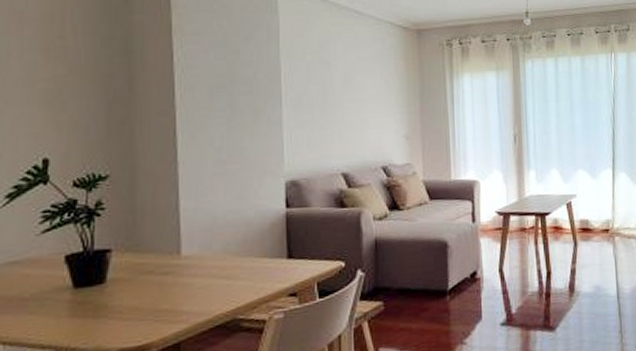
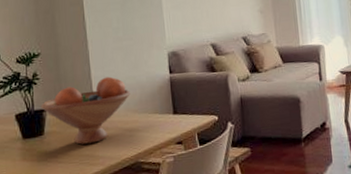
fruit bowl: none [104,209,232,296] -> present [41,76,130,145]

